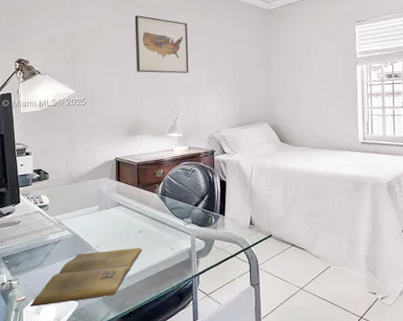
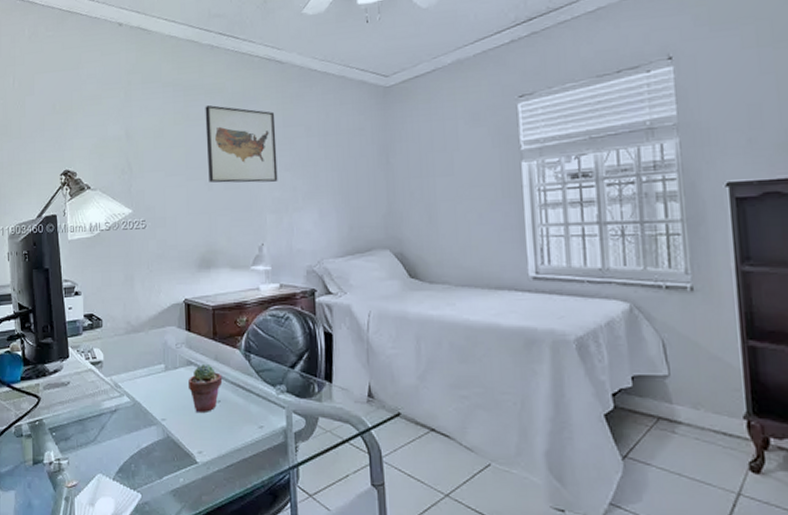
book: present [30,247,142,307] -> none [82,423,222,496]
potted succulent: none [117,204,144,241] -> present [188,363,223,414]

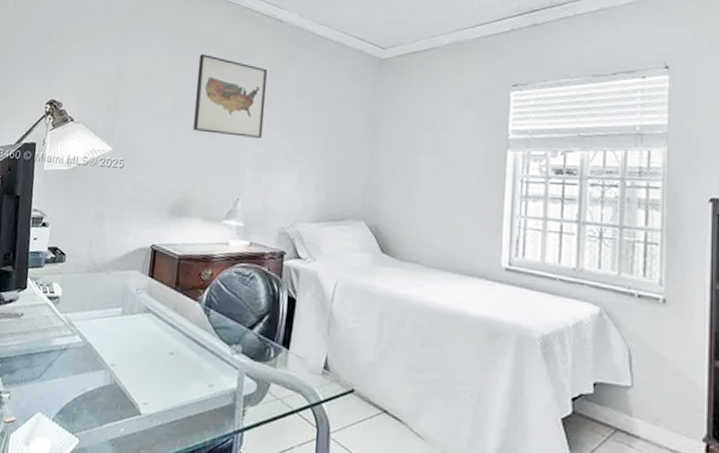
potted succulent: present [188,363,223,414] -> none [143,312,179,363]

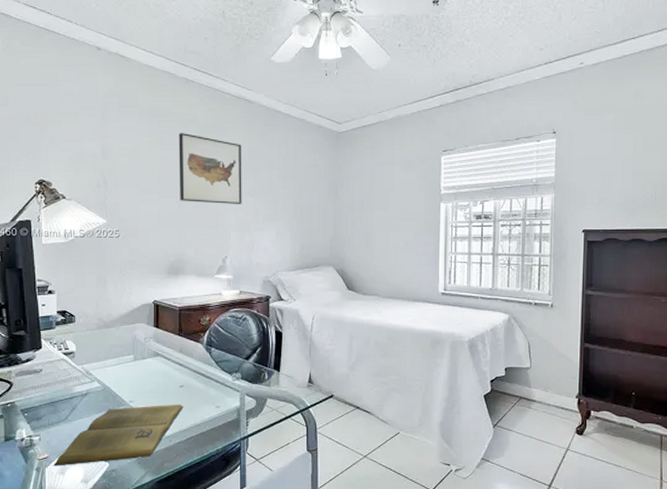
book: none [19,370,171,439] -> present [53,404,184,466]

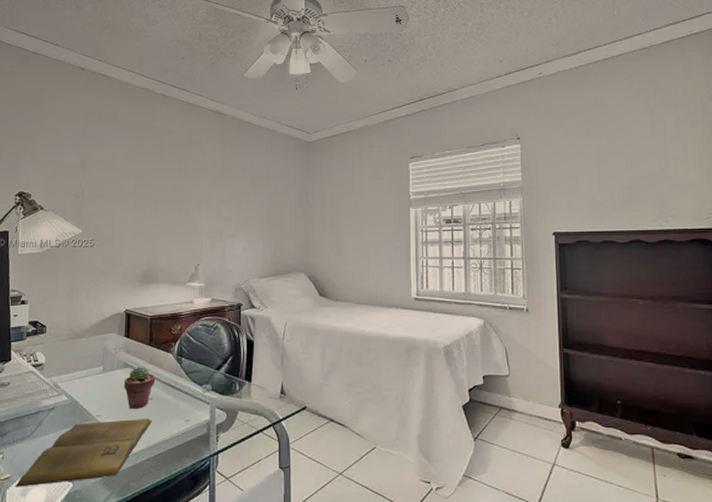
potted succulent: none [155,355,186,396] -> present [124,366,156,410]
wall art: present [178,133,242,204] -> none [154,145,216,212]

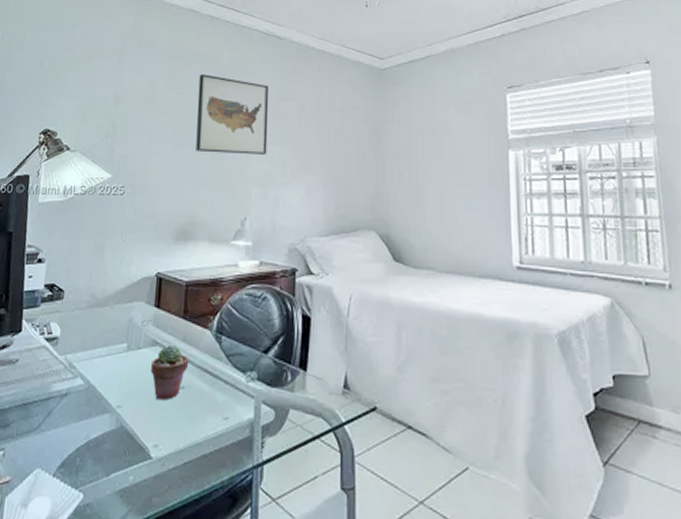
book: present [15,418,152,487] -> none [15,412,183,495]
wall art: none [154,145,216,212] -> present [195,74,269,154]

